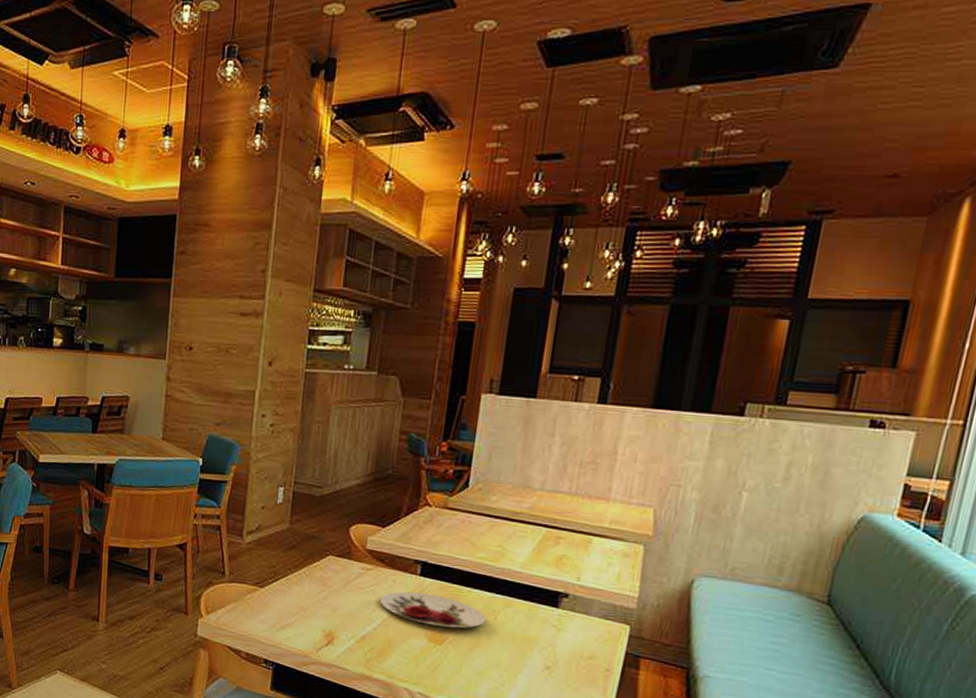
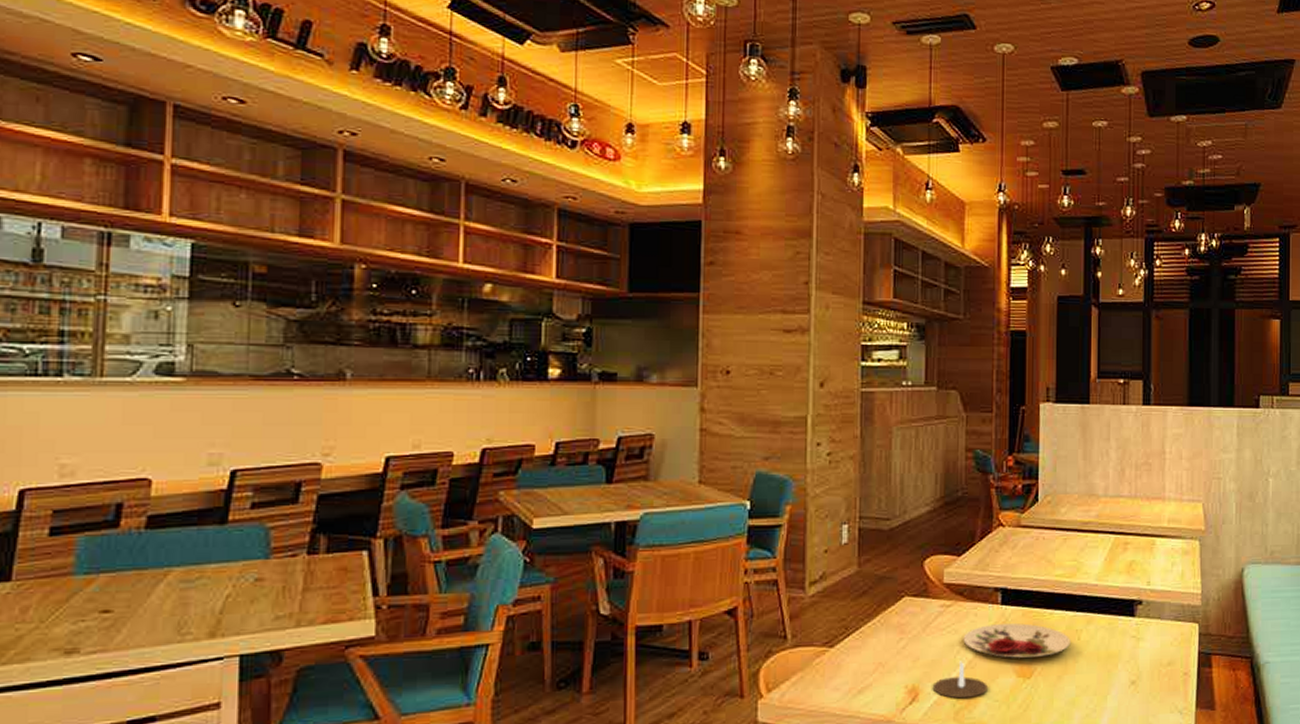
candle: none [347,618,400,651] -> present [932,661,989,699]

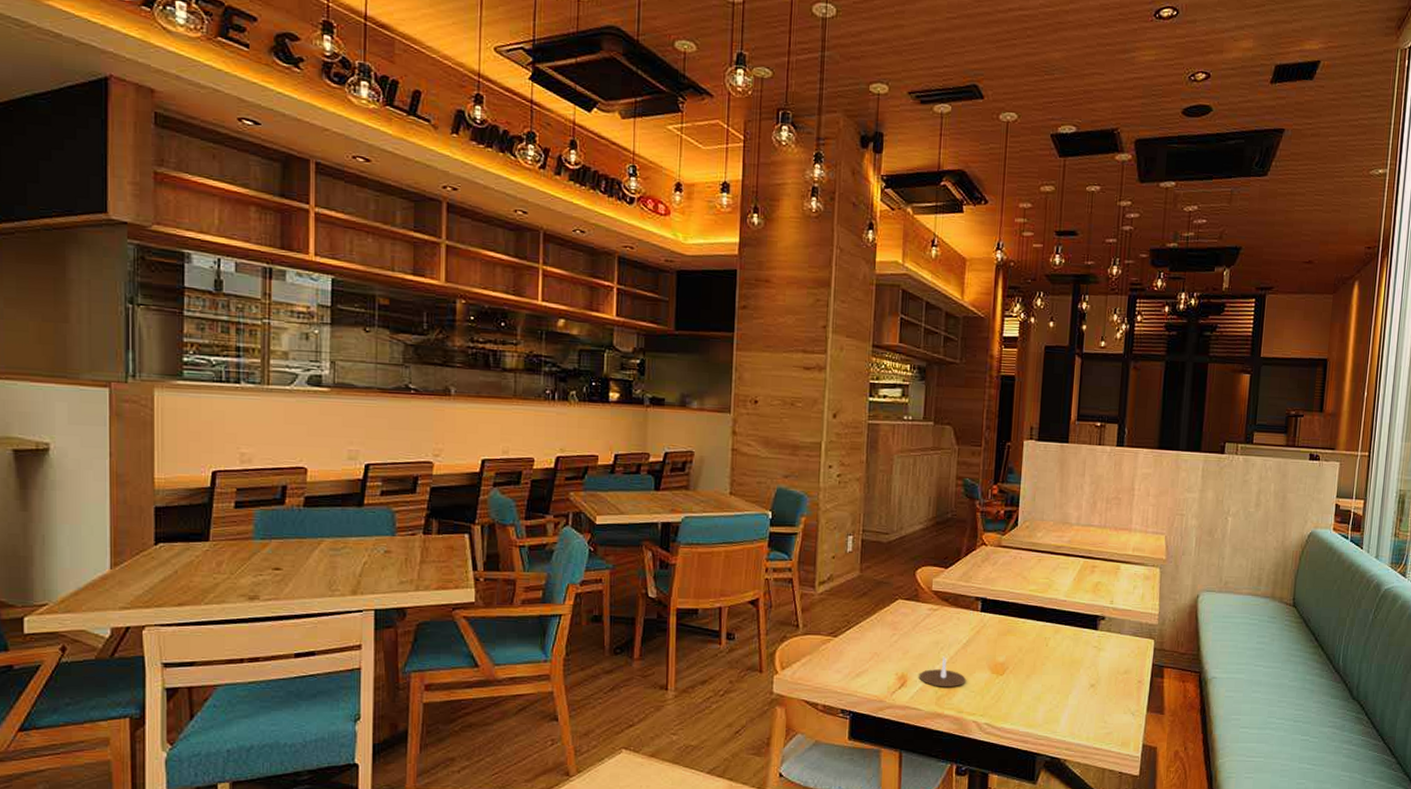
plate: present [963,623,1071,658] -> none [946,628,1040,658]

